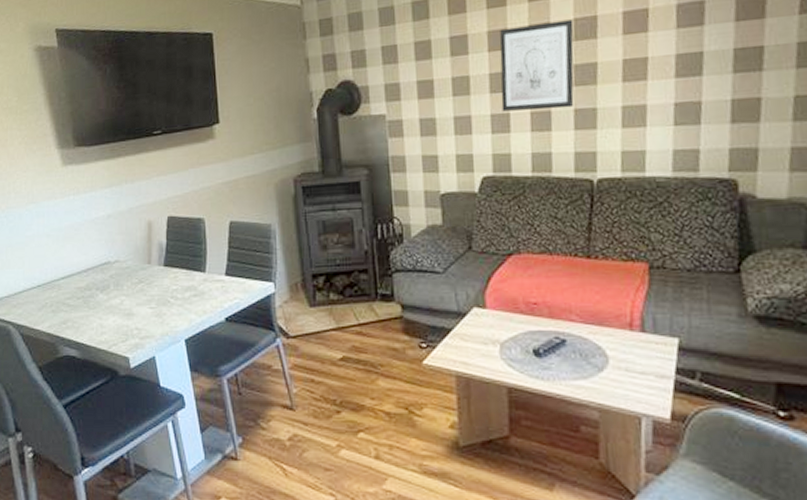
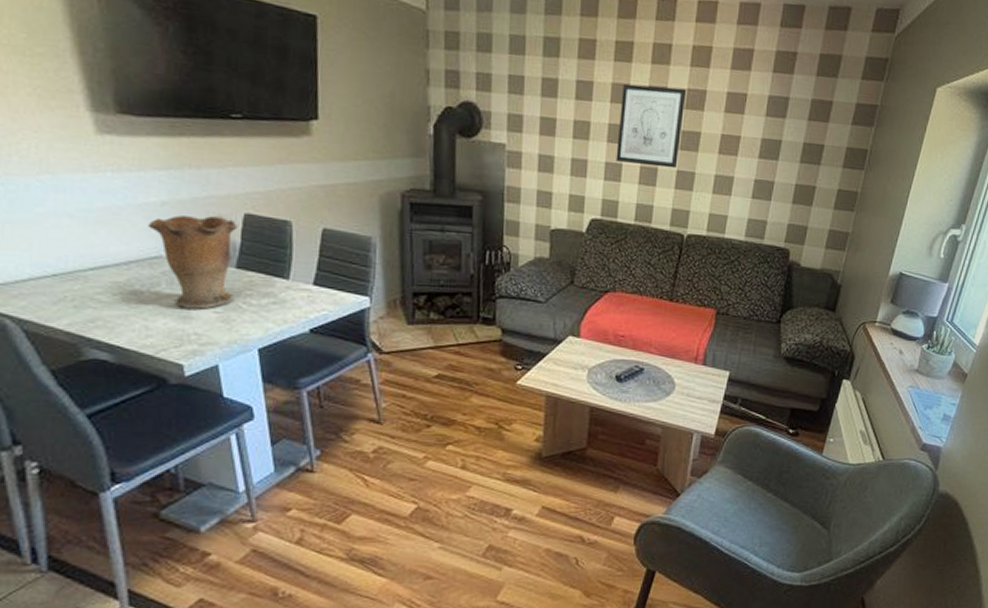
vase: none [98,222,164,306] -> present [147,215,238,309]

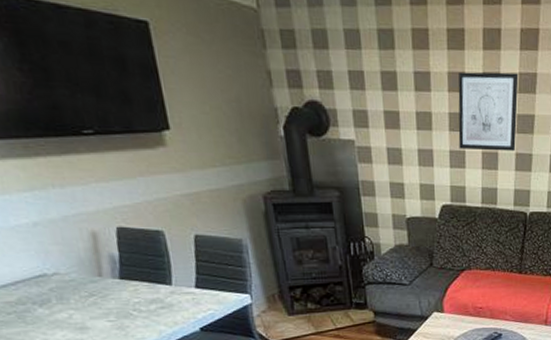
vase: present [147,215,238,309] -> none [24,232,124,320]

